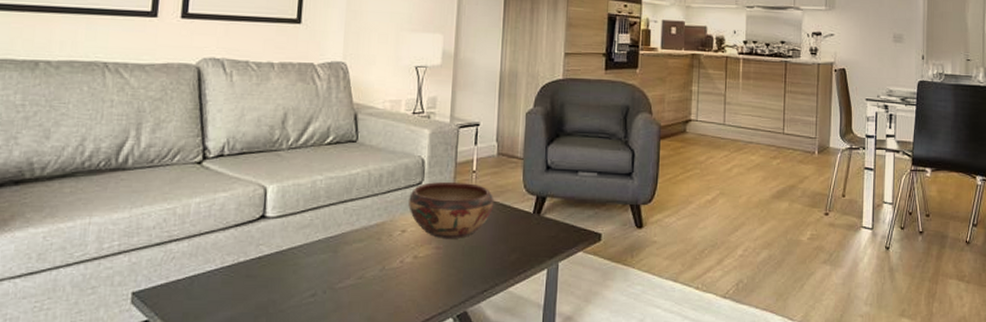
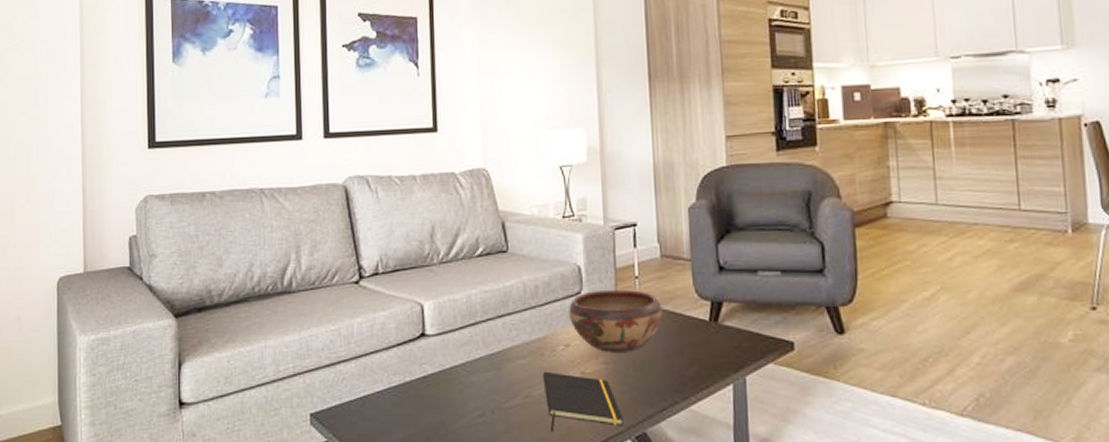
notepad: none [377,254,448,311] -> present [542,371,623,432]

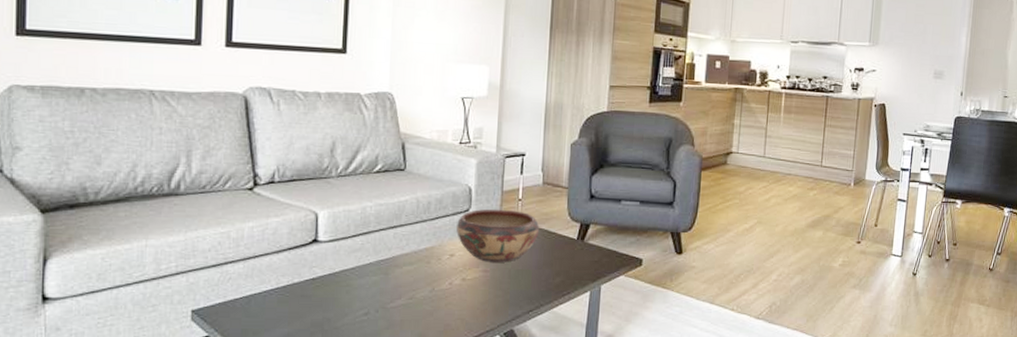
notepad: present [542,371,623,432] -> none [427,277,495,329]

